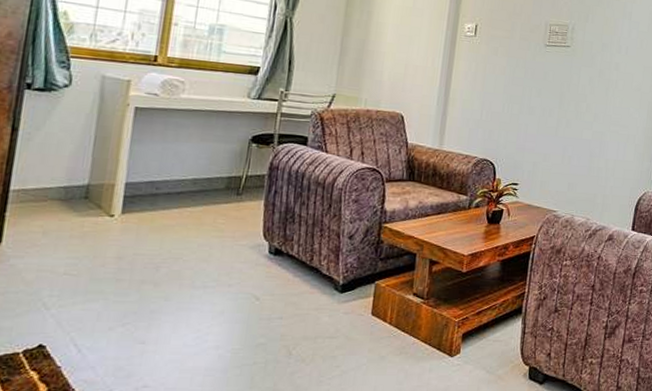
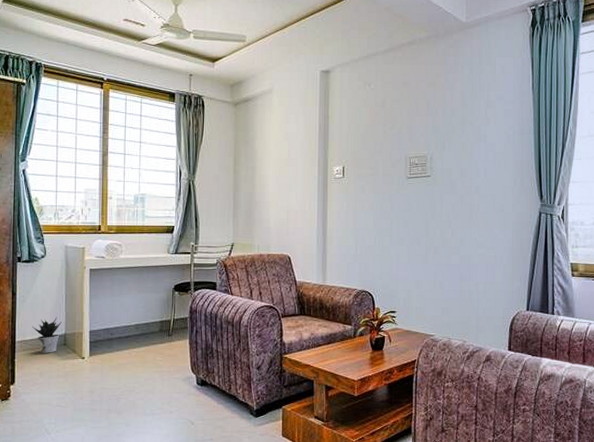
potted plant: none [38,162,85,208] -> present [32,316,62,353]

